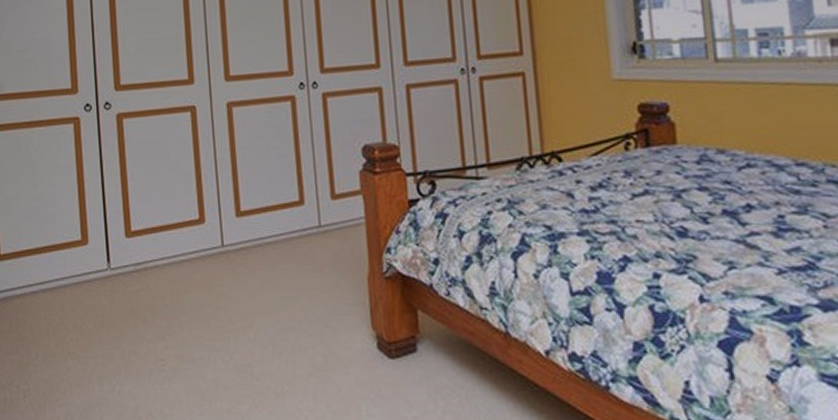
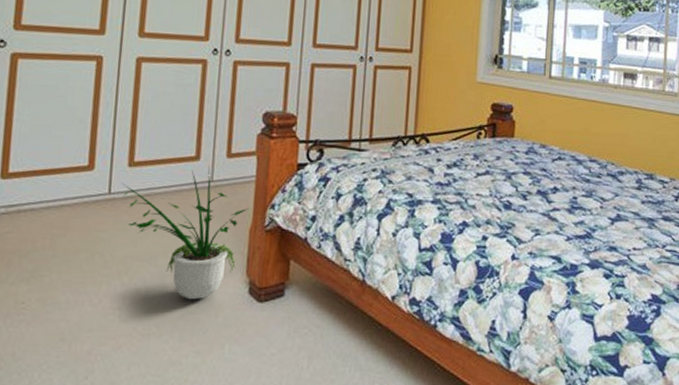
potted plant: none [233,209,364,356] -> present [122,165,249,300]

